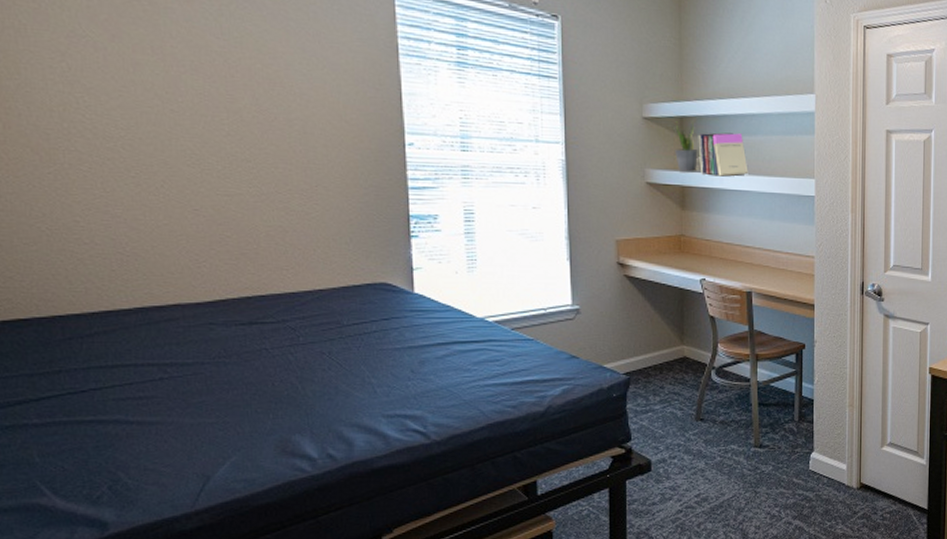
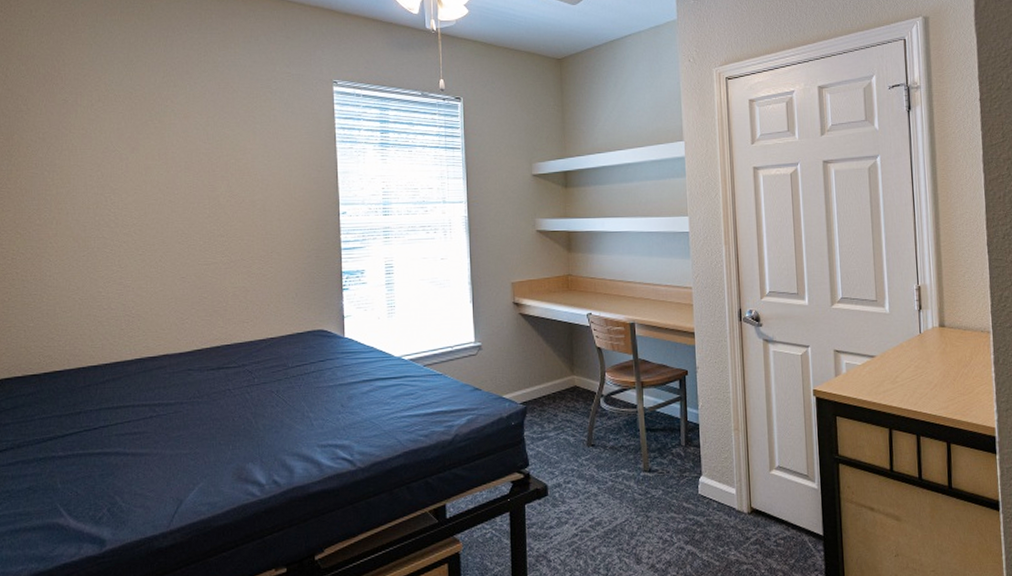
potted plant: present [675,121,698,172] -> none [560,174,581,219]
books: present [698,132,748,177] -> none [580,181,627,221]

